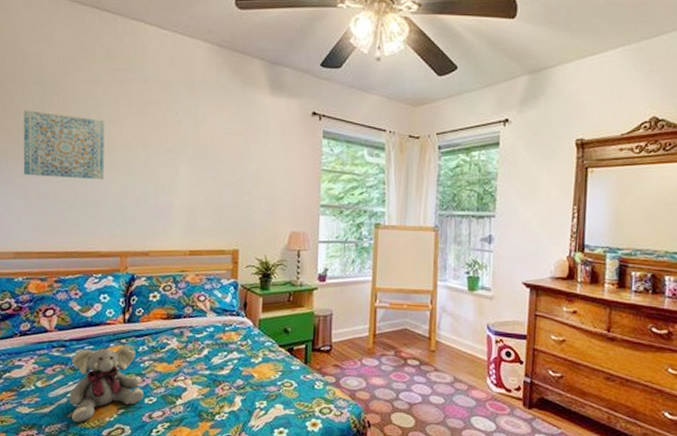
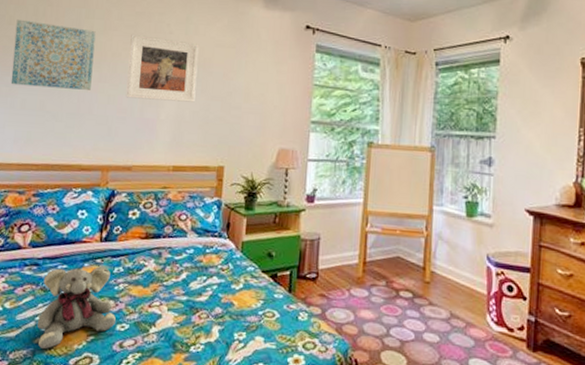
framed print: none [139,122,209,189] -> present [126,33,199,102]

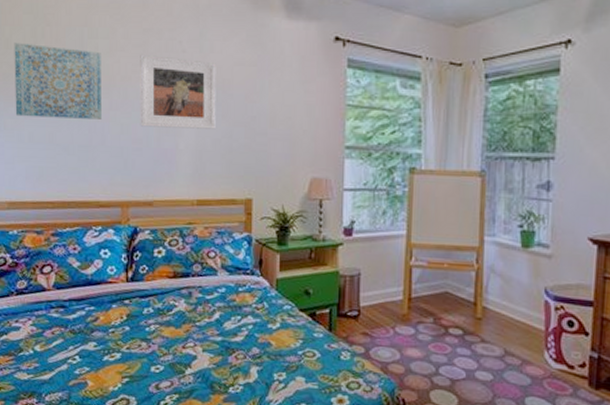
plush elephant: present [37,266,116,349] -> none [69,308,149,391]

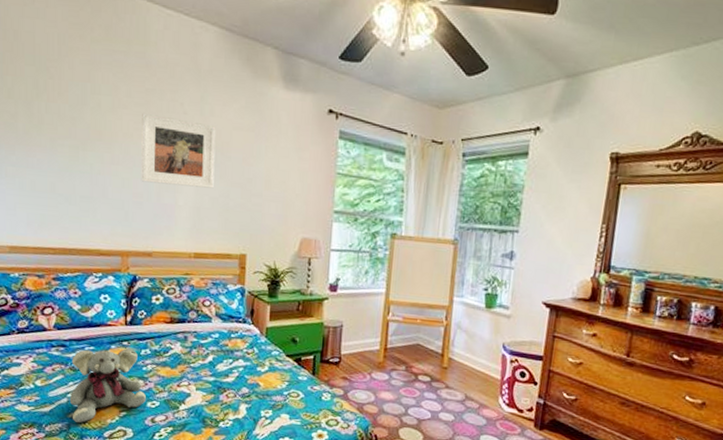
wall art: present [14,42,102,119] -> none [16,93,104,173]
plush elephant: none [69,308,149,391] -> present [69,349,146,423]

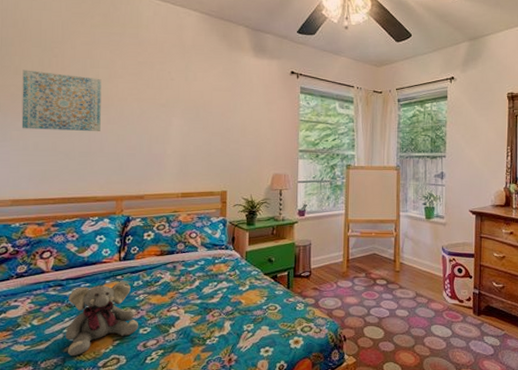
wall art: none [16,93,104,173] -> present [21,69,102,131]
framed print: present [141,112,216,189] -> none [134,81,199,139]

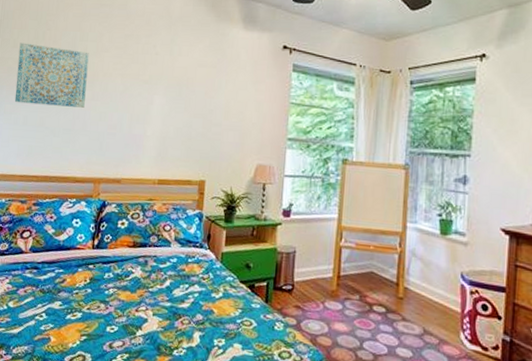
plush elephant: present [65,282,138,356] -> none [36,272,106,346]

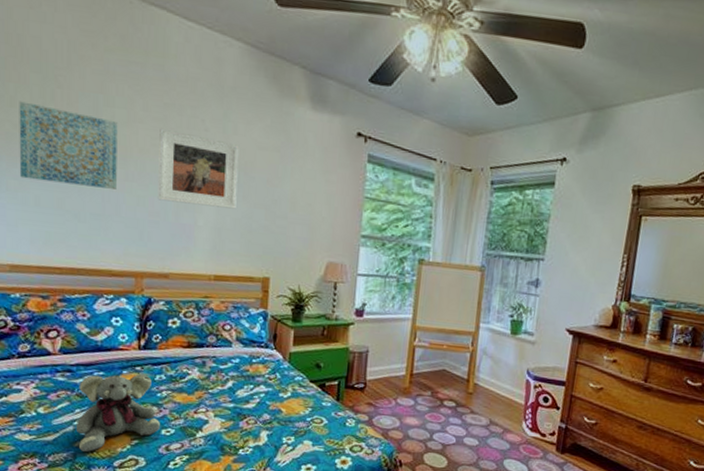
plush elephant: none [36,272,106,346] -> present [75,374,160,452]
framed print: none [116,55,183,120] -> present [158,128,239,209]

